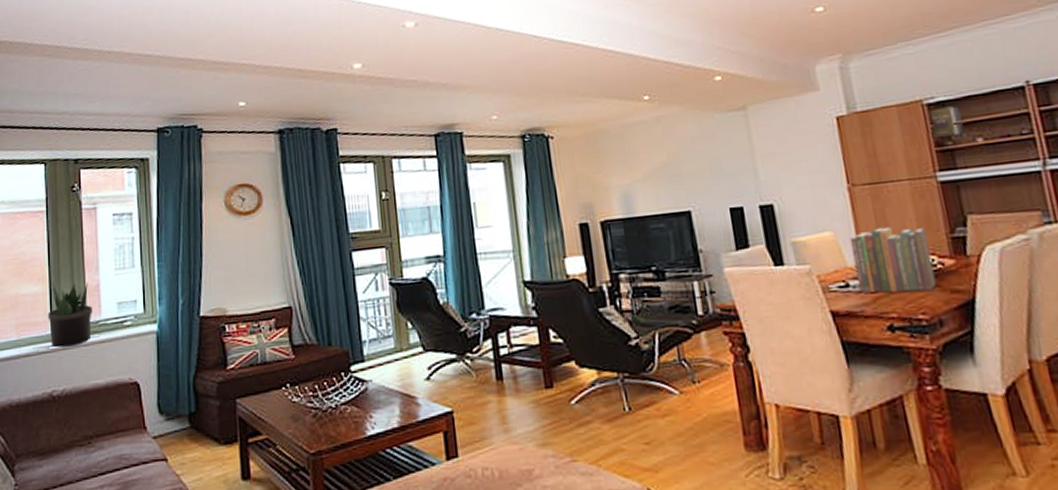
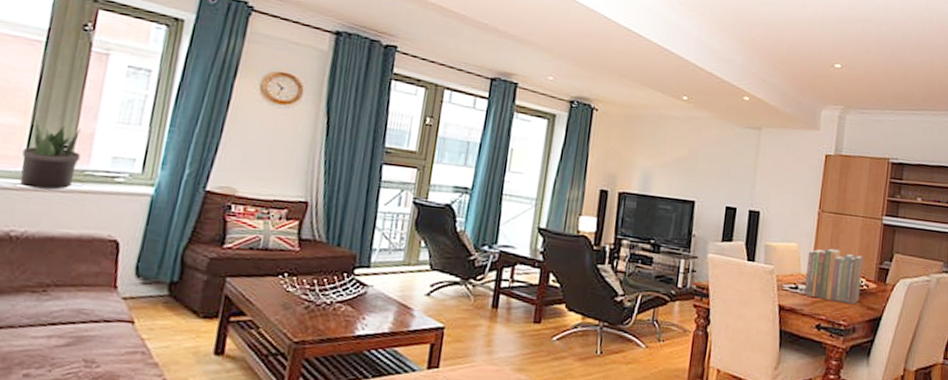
books: present [928,106,965,140] -> none [888,167,913,193]

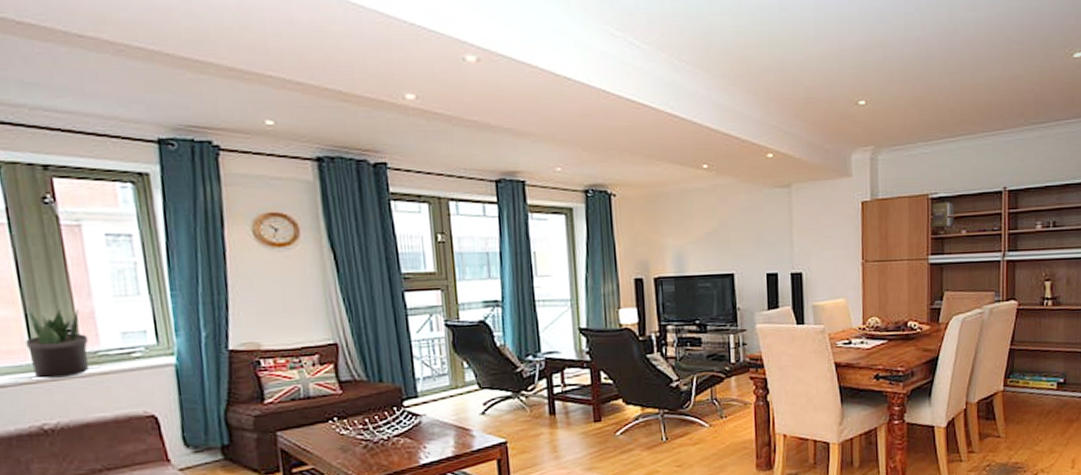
books: present [804,248,864,305] -> none [857,297,915,350]
books: none [888,167,913,193] -> present [930,202,954,228]

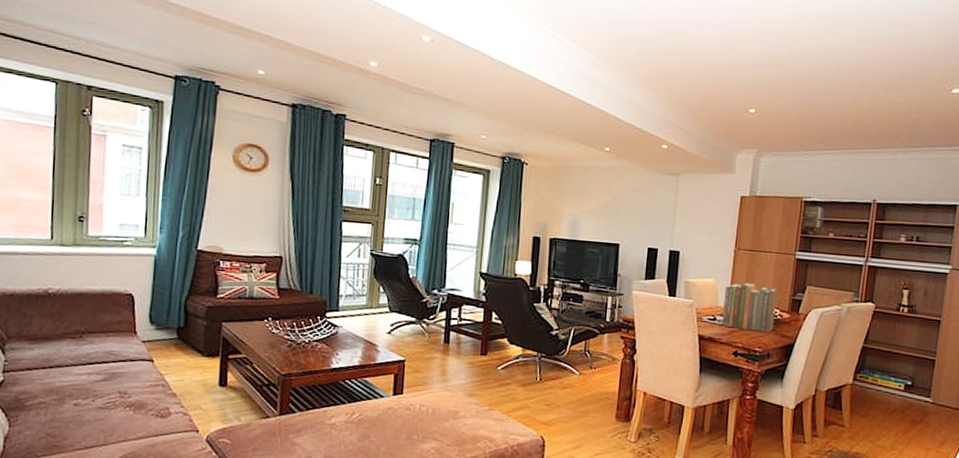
planter: present [25,307,90,379] -> none [48,194,94,254]
books: none [857,297,915,350] -> present [721,282,777,334]

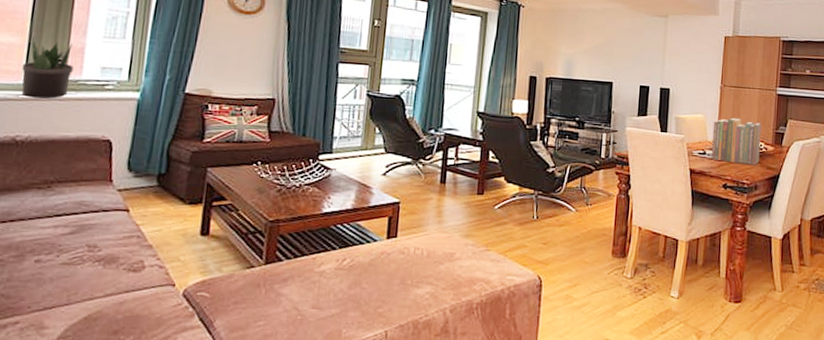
planter: none [48,194,94,254] -> present [21,37,74,100]
books: present [801,205,825,230] -> none [780,44,801,67]

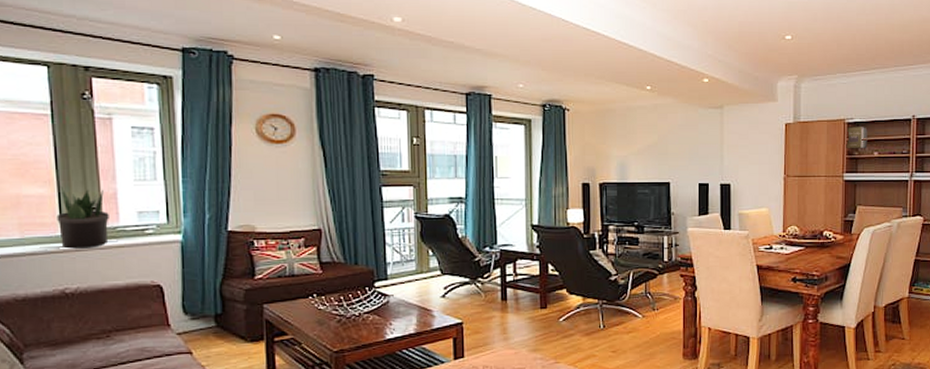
books: present [711,117,762,166] -> none [778,208,829,257]
books: none [780,44,801,67] -> present [846,127,868,149]

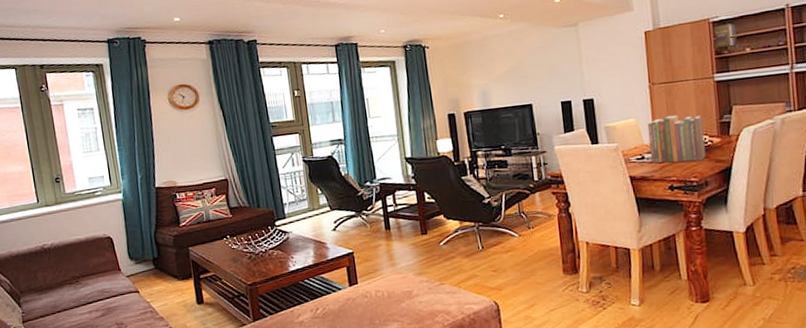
planter: present [57,187,109,250] -> none [32,162,70,213]
books: none [778,208,829,257] -> present [647,114,707,164]

